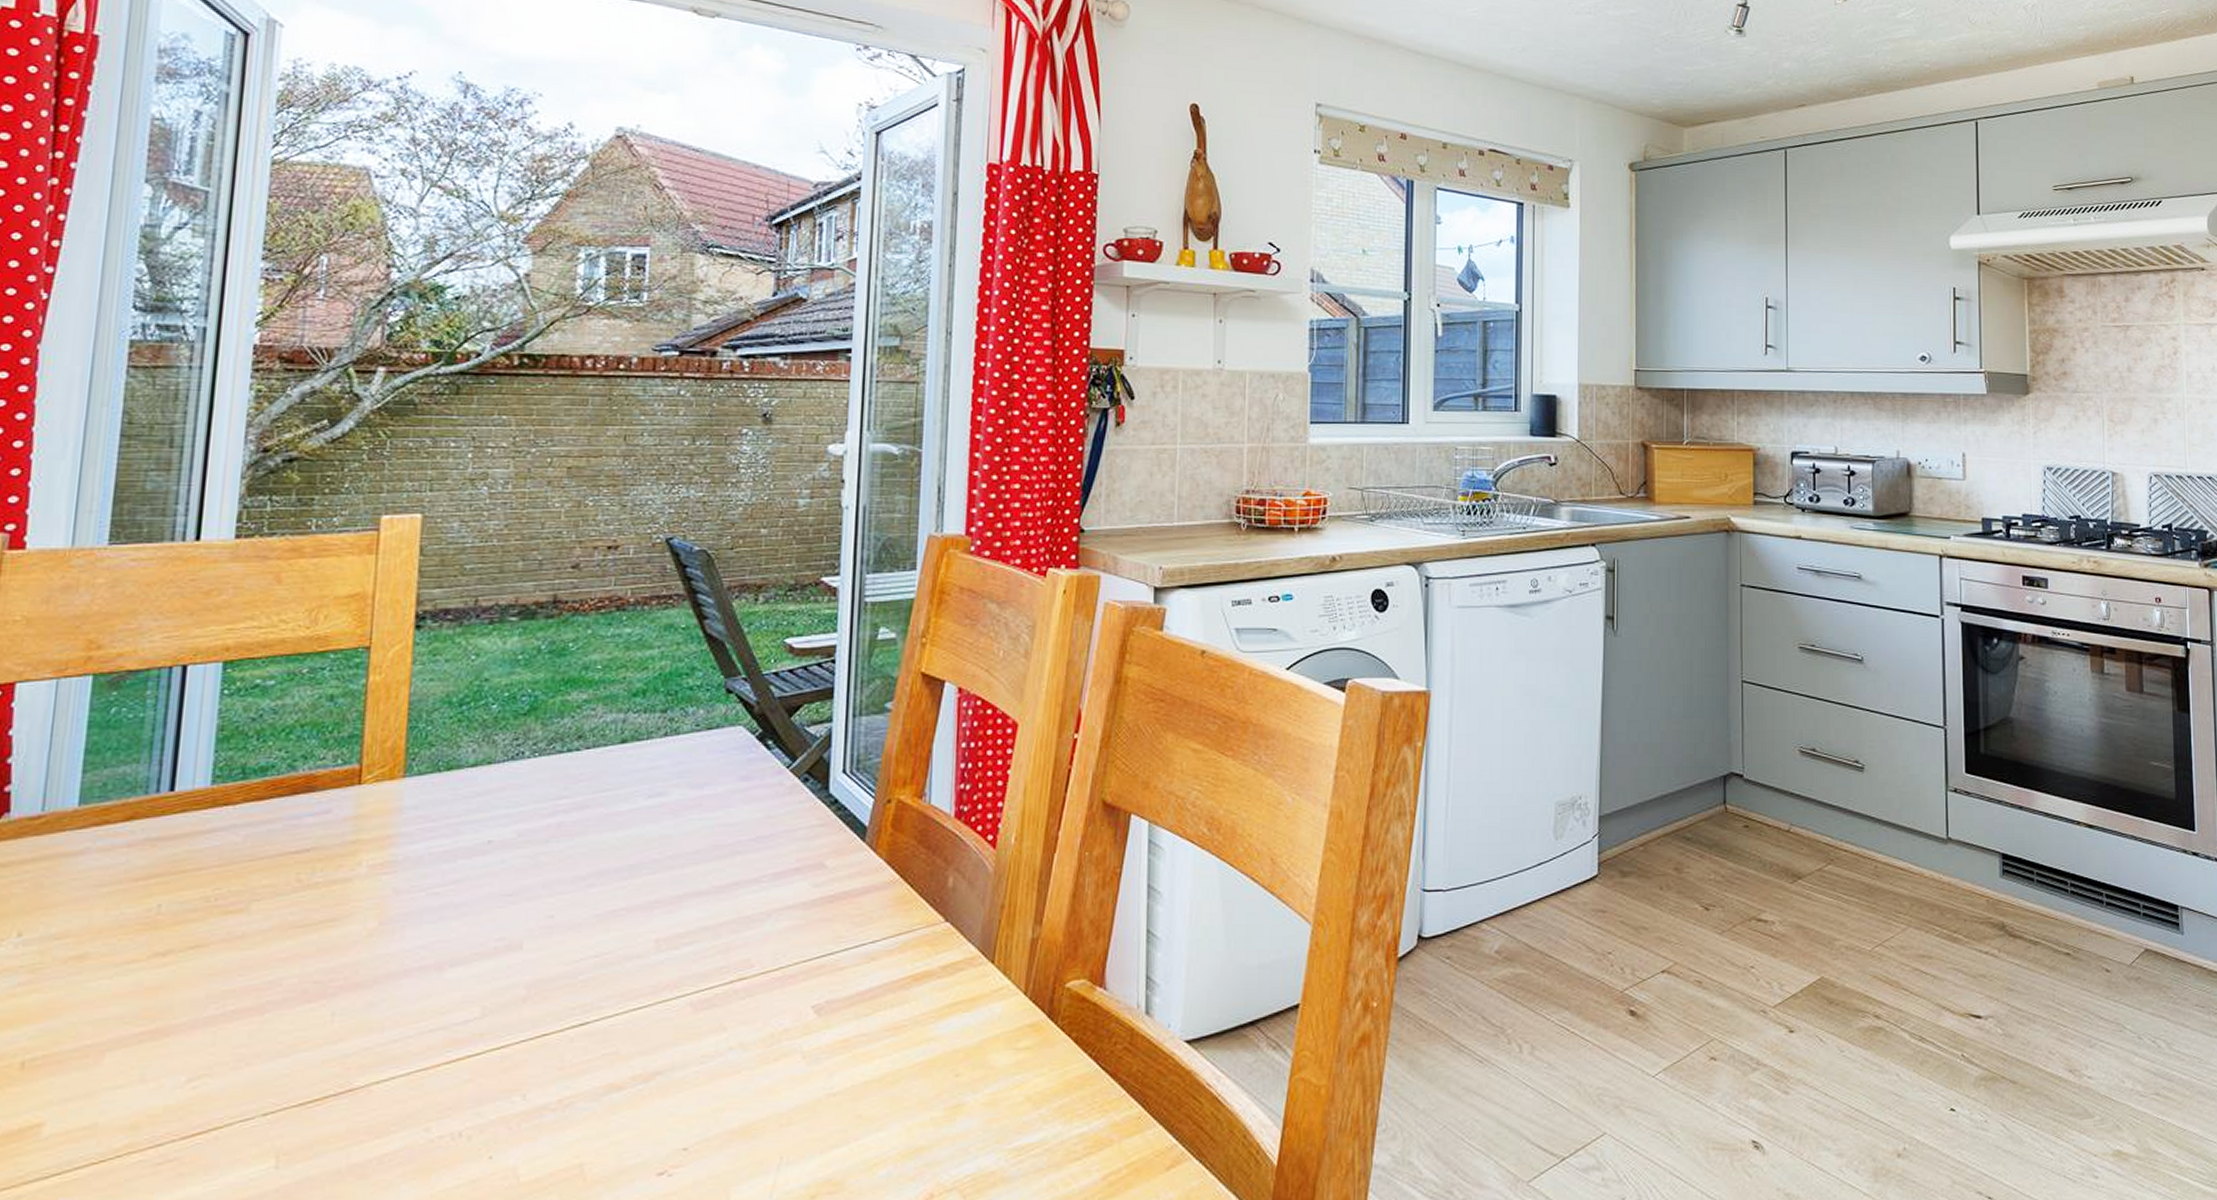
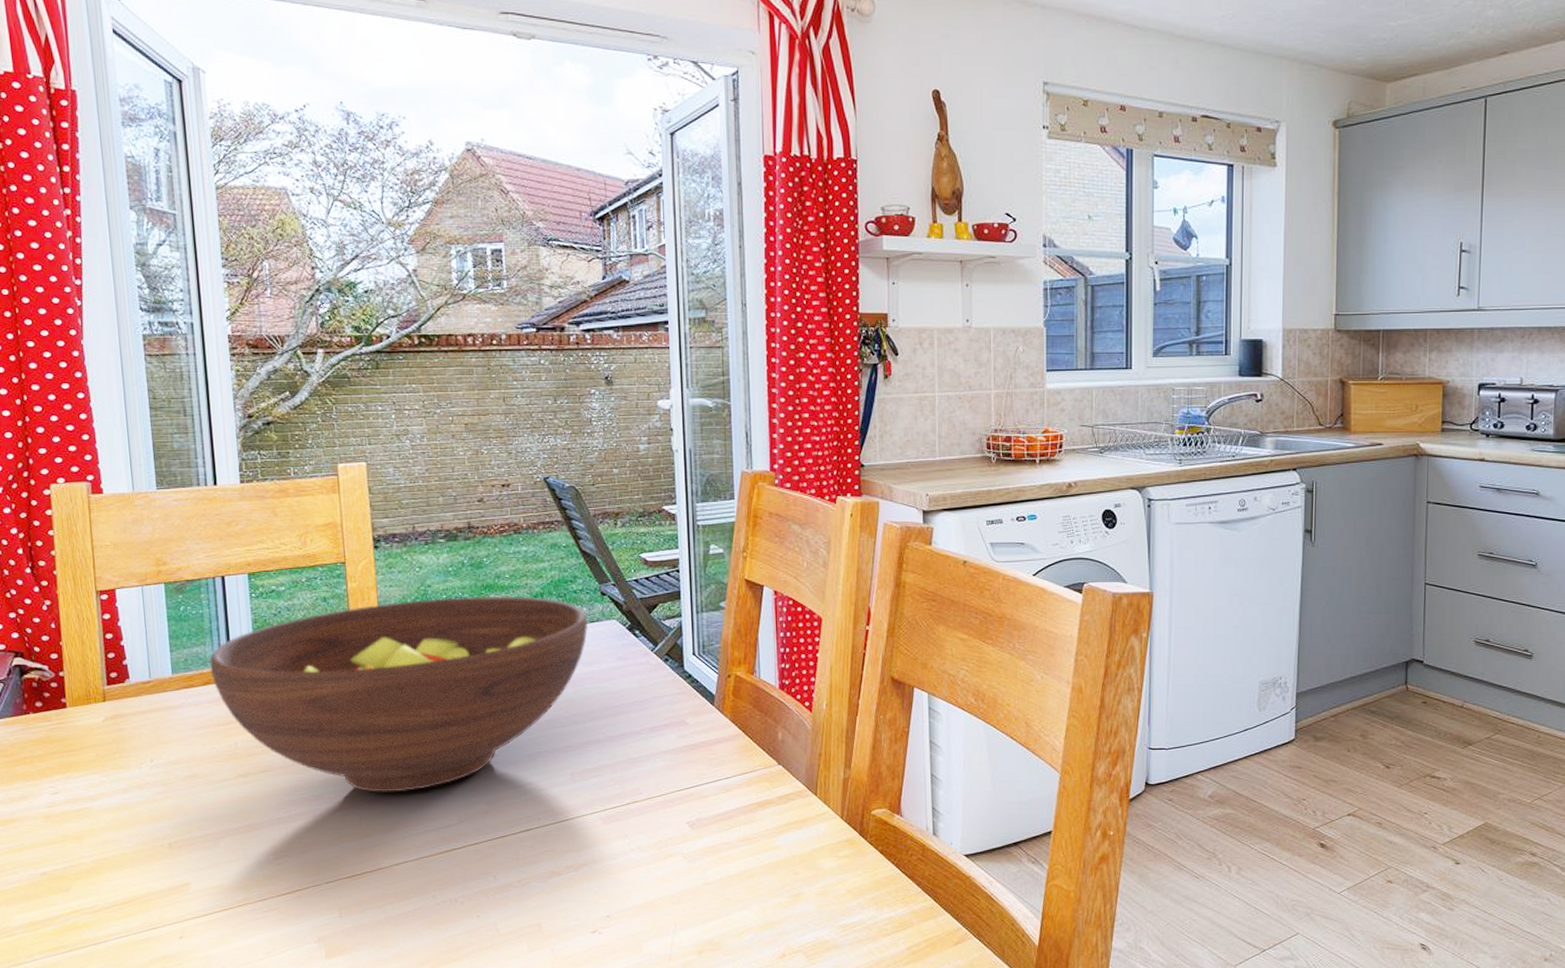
fruit bowl: none [139,693,703,975] -> present [209,595,587,793]

